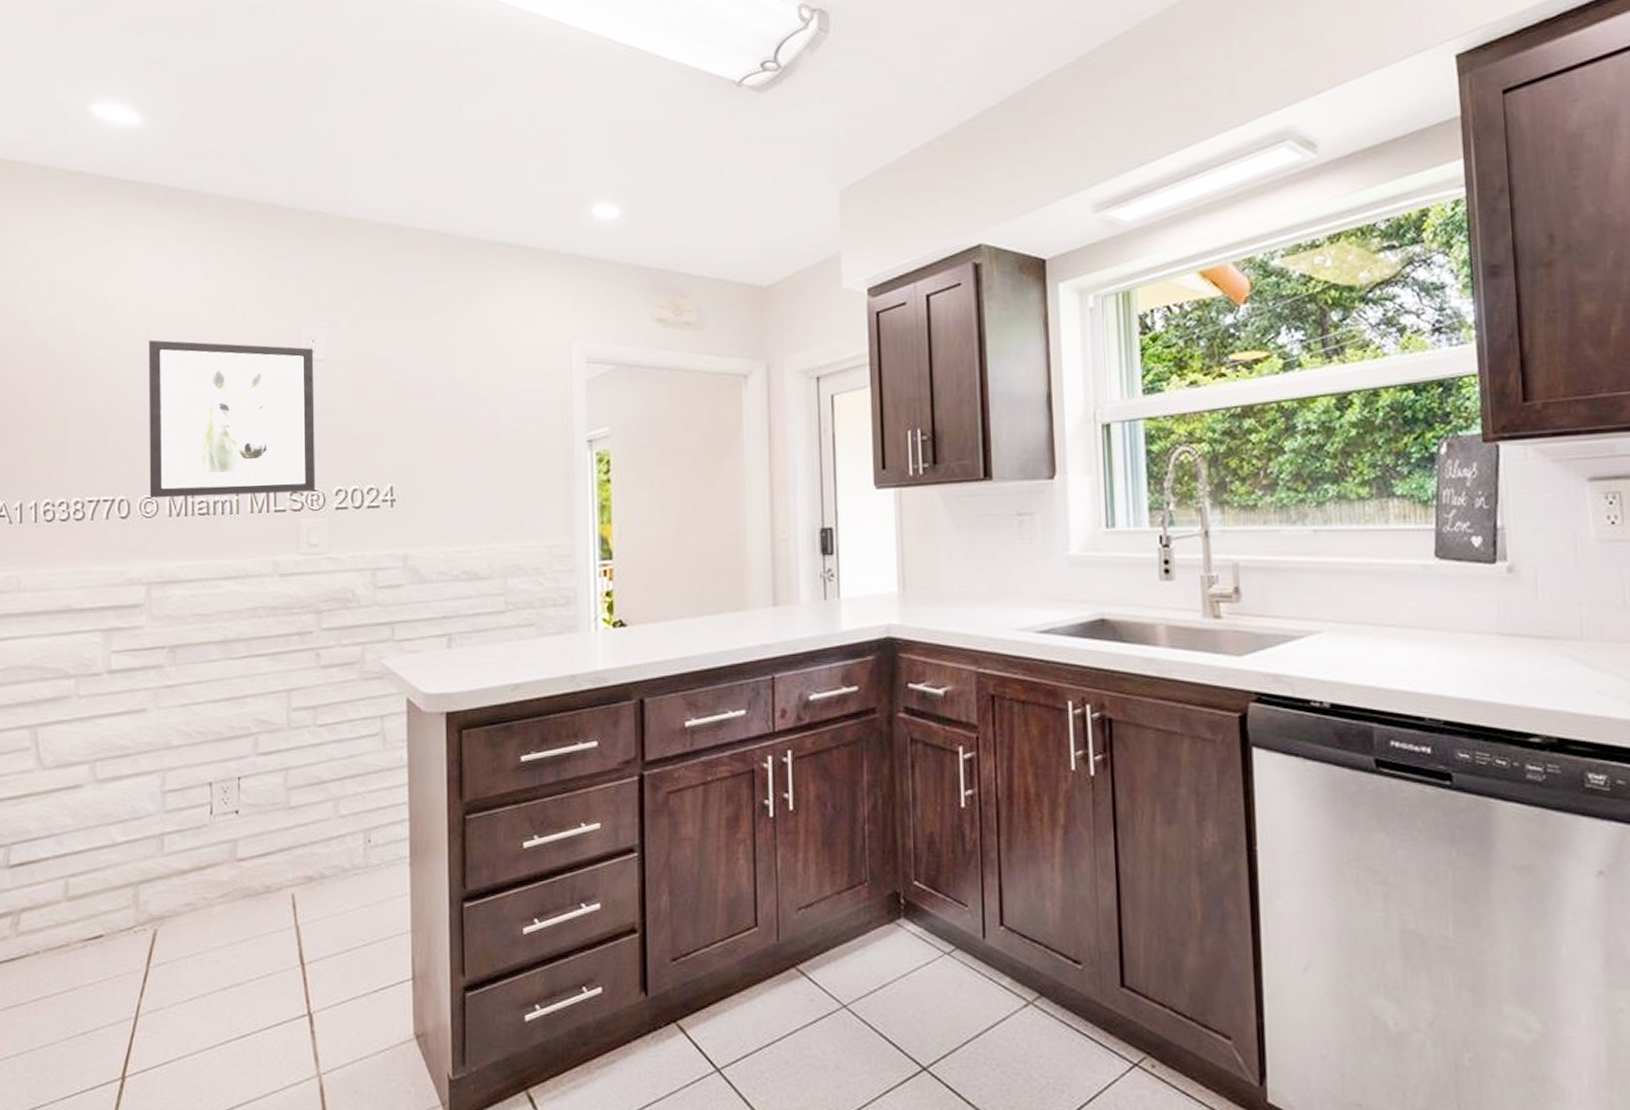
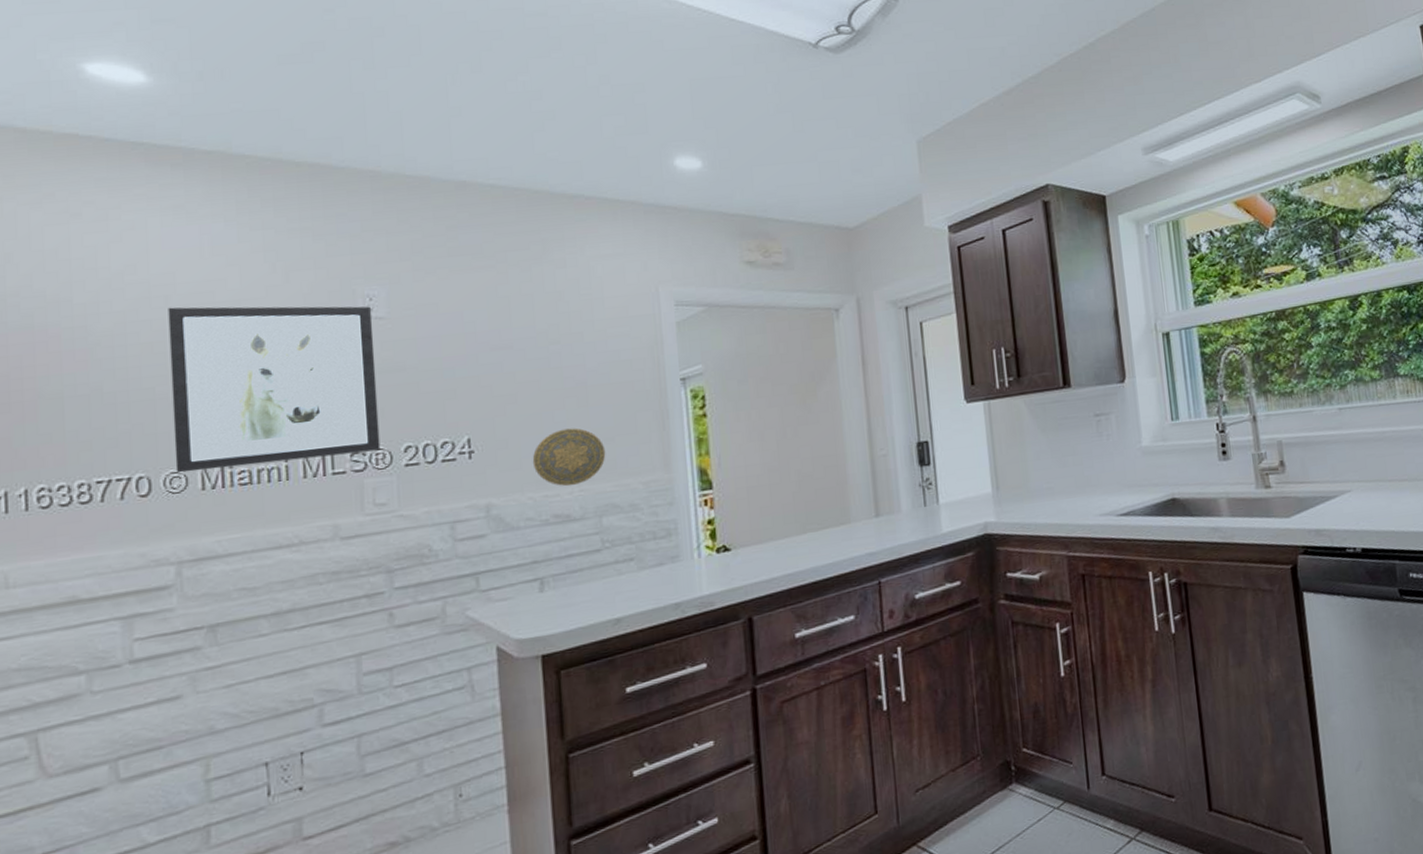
decorative plate: none [446,484,514,544] -> present [532,428,606,487]

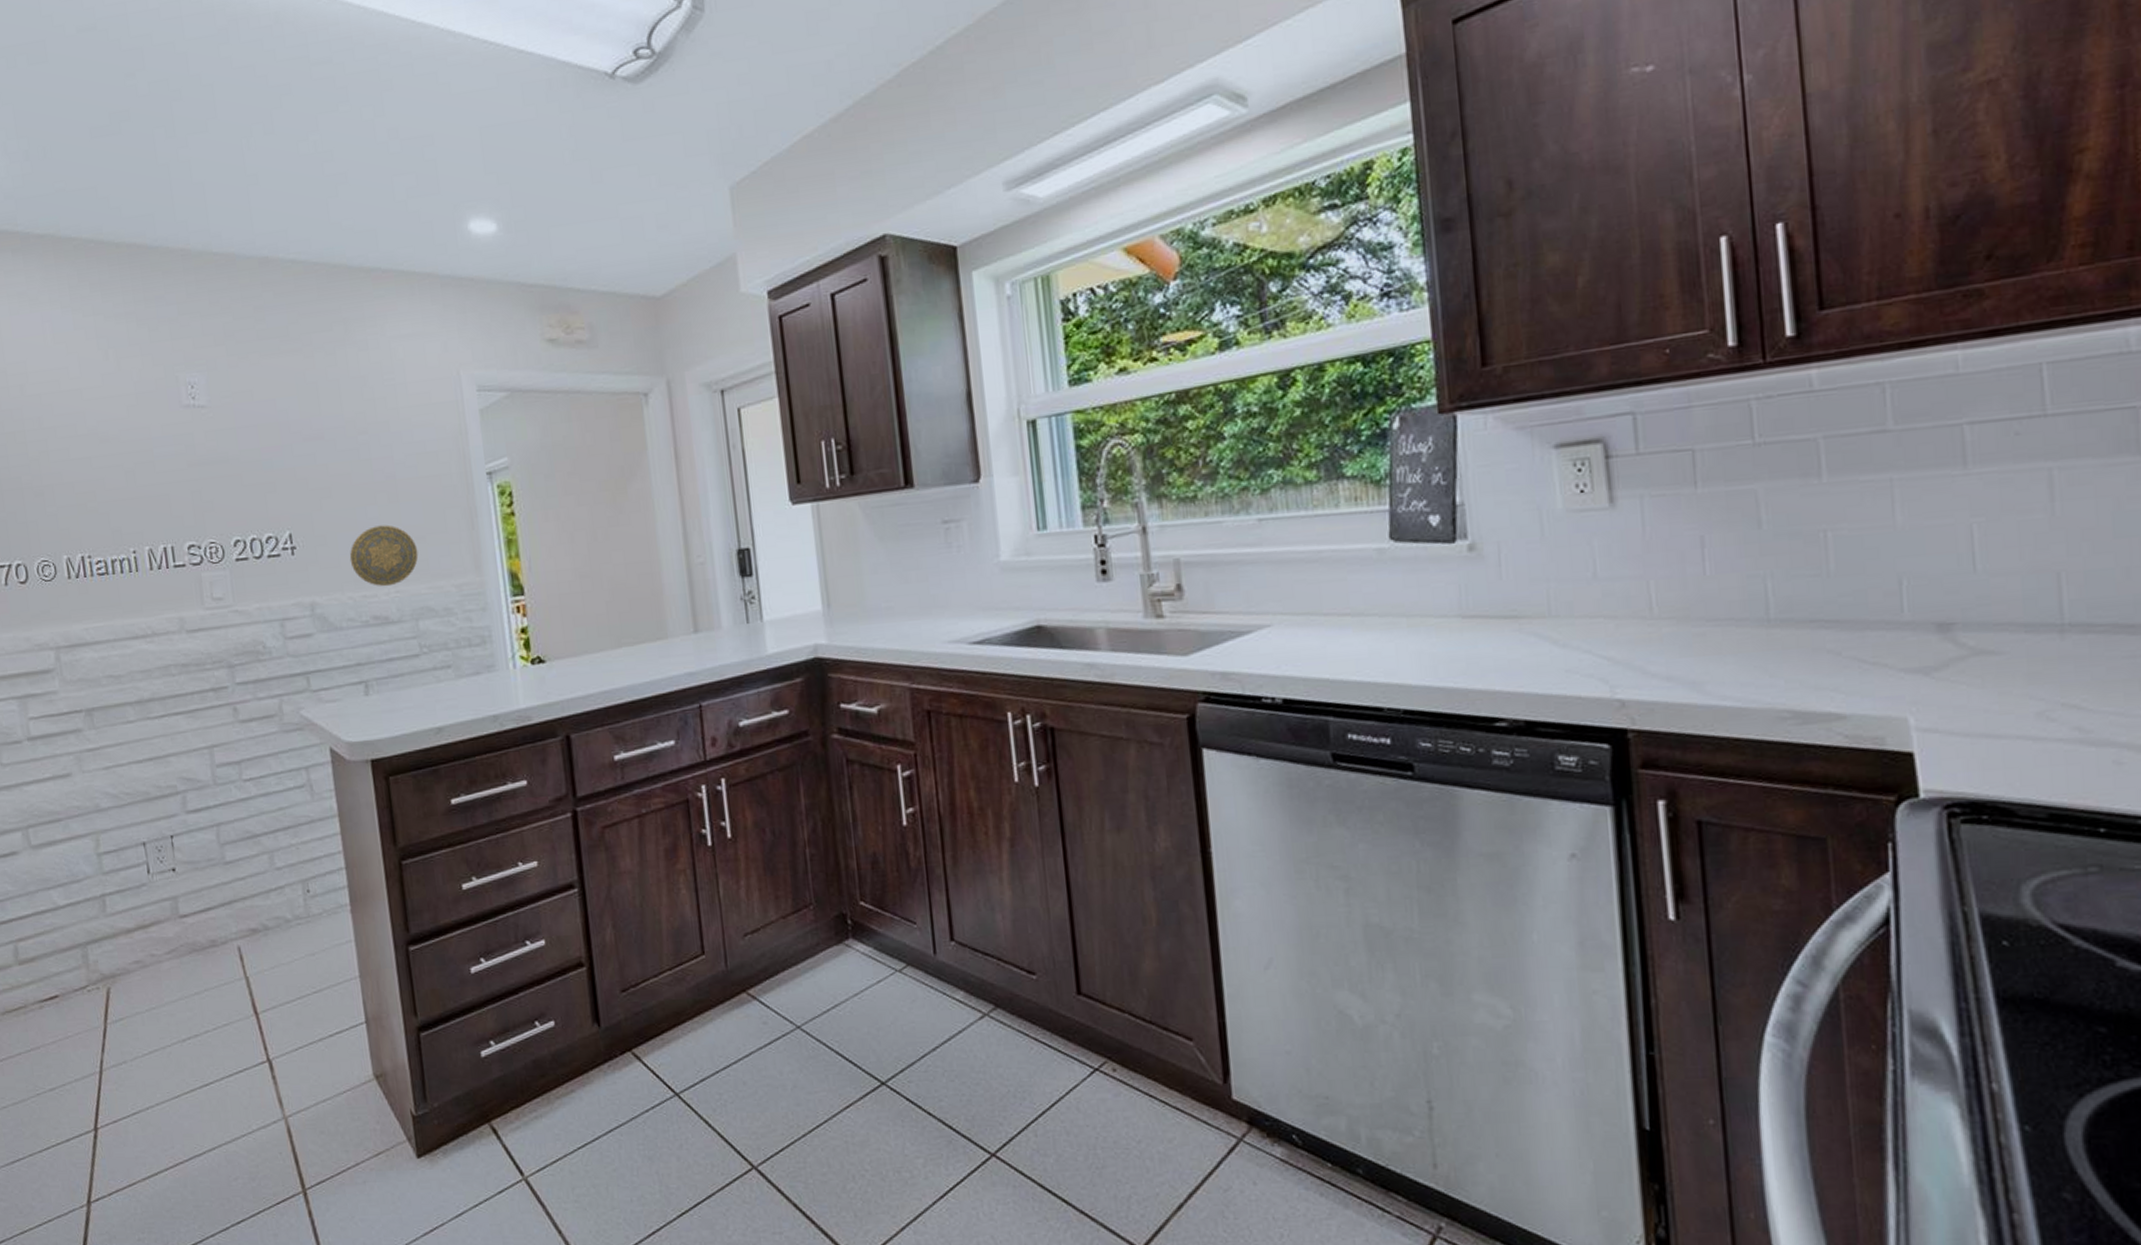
wall art: present [168,306,381,473] -> none [23,394,213,562]

